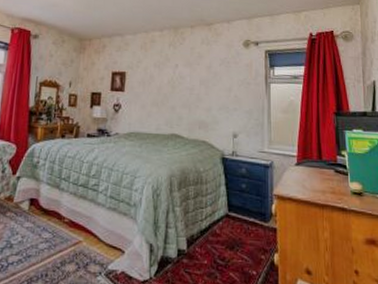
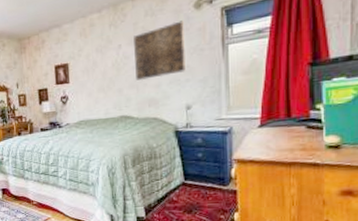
wall art: none [189,54,234,103] -> present [134,20,186,81]

